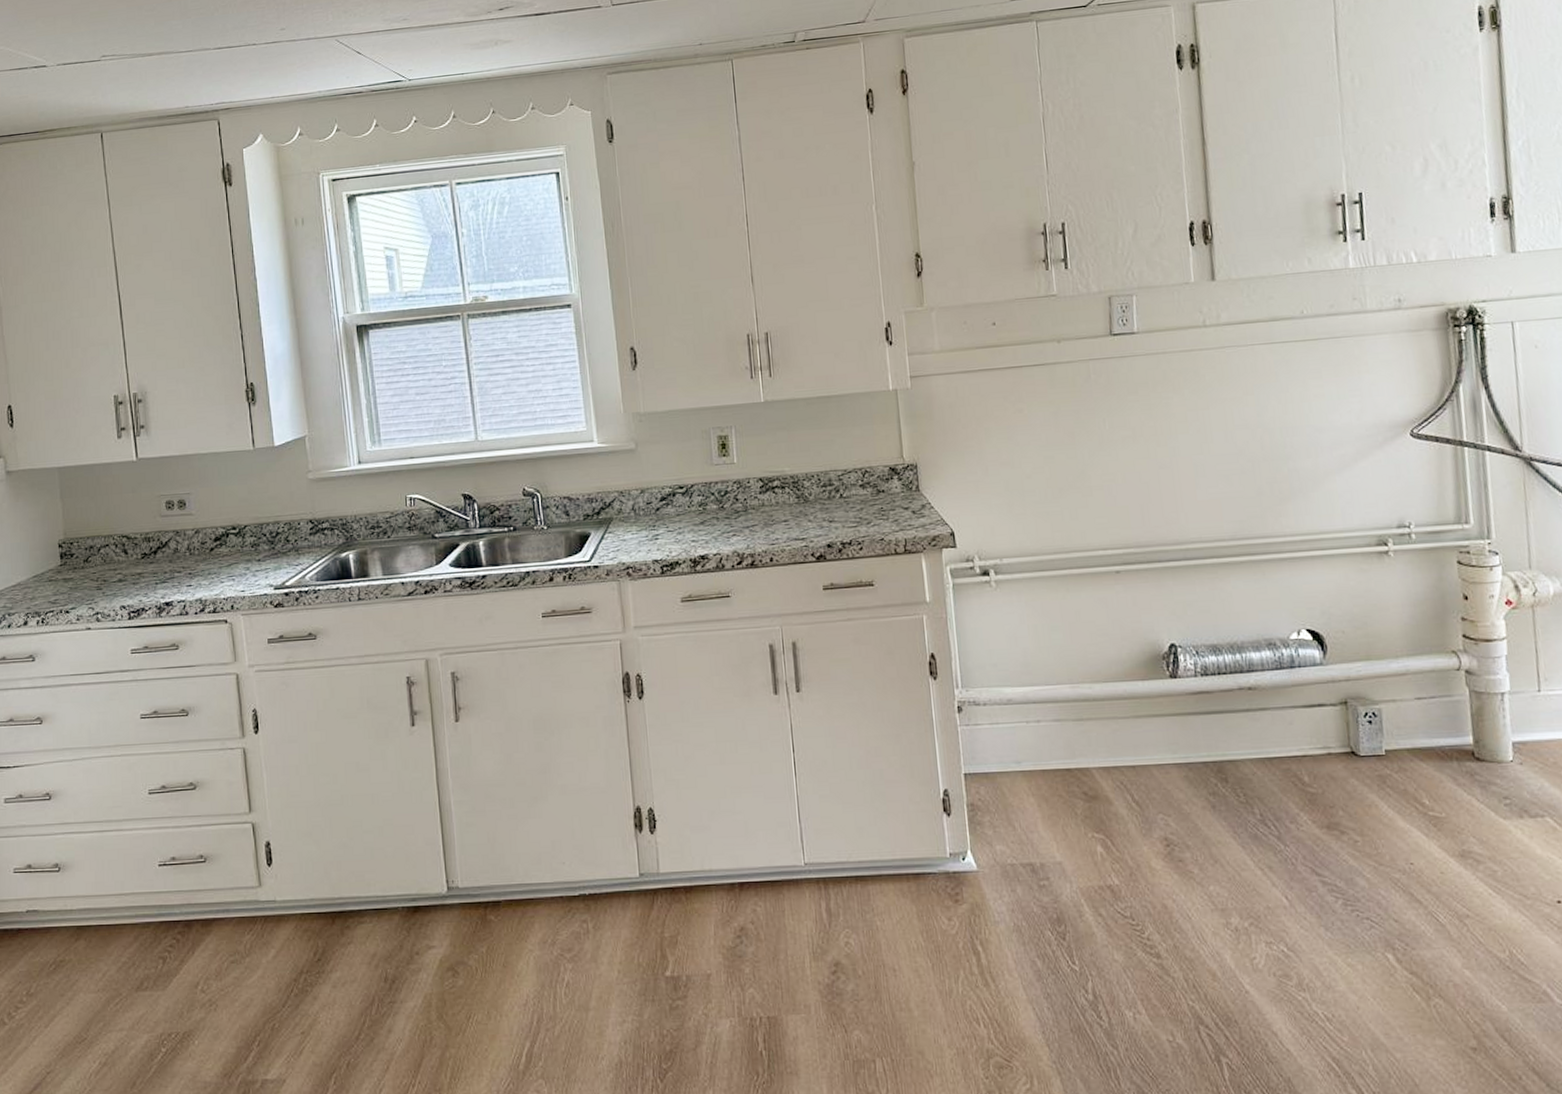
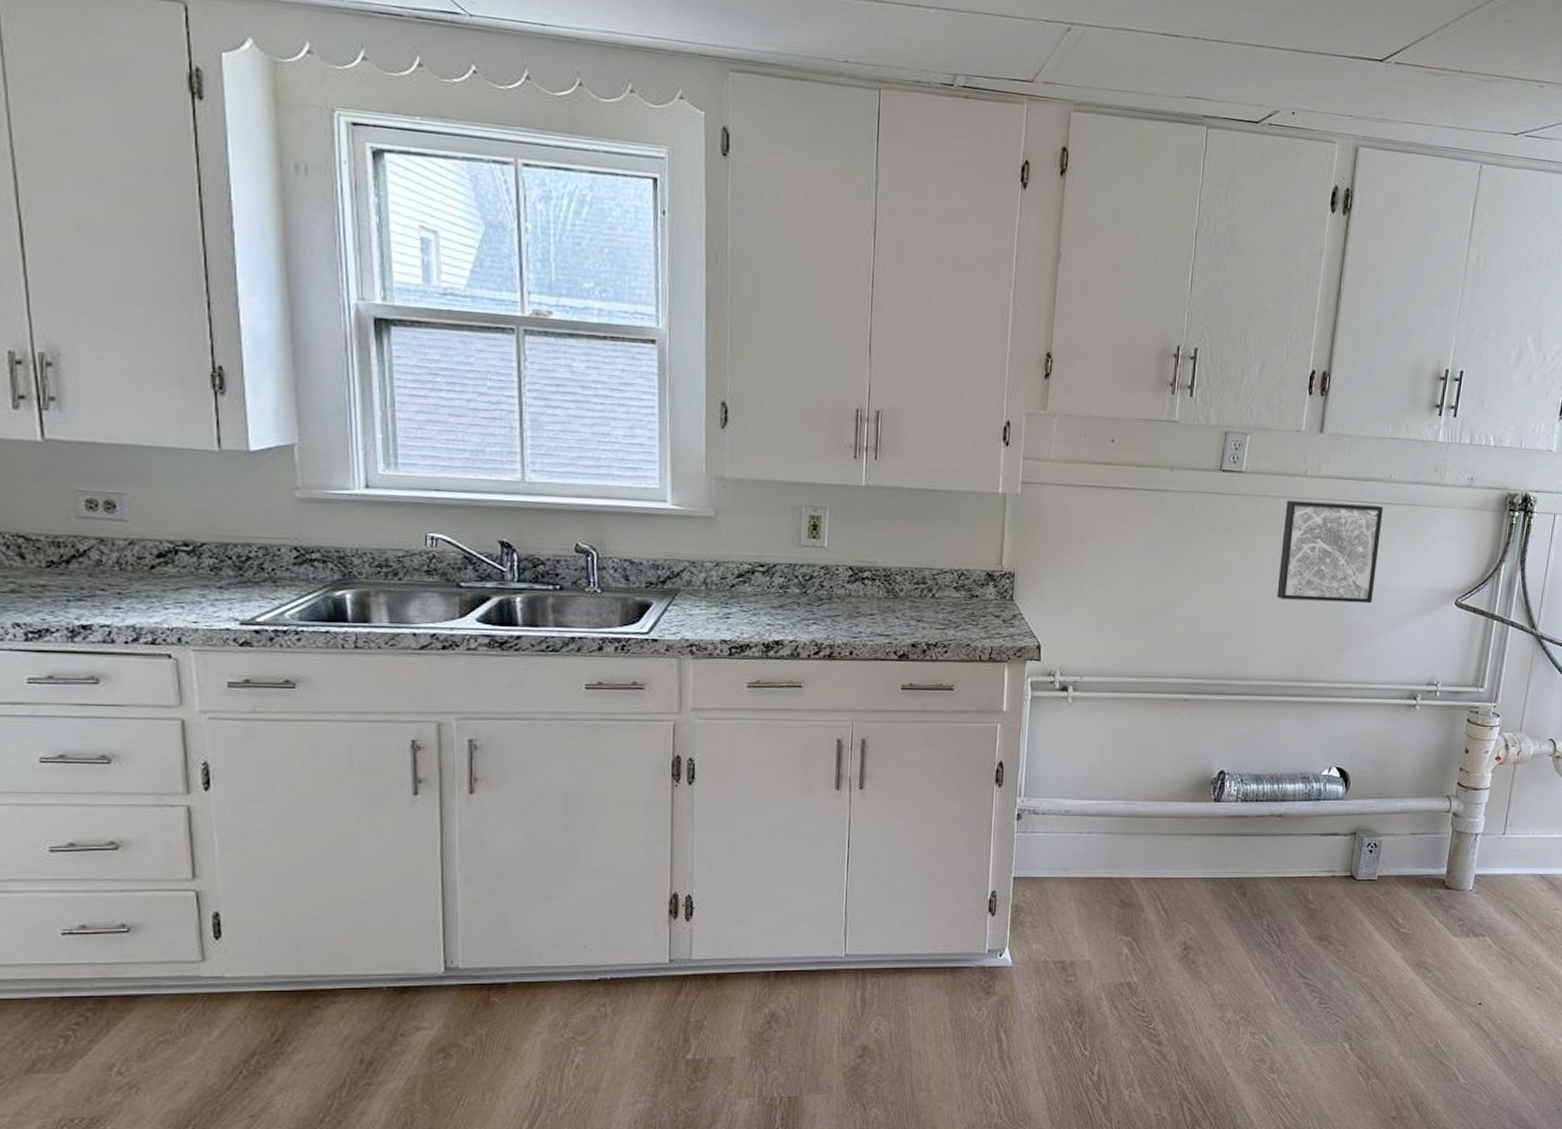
wall art: none [1188,344,1310,455] -> present [1276,500,1384,604]

